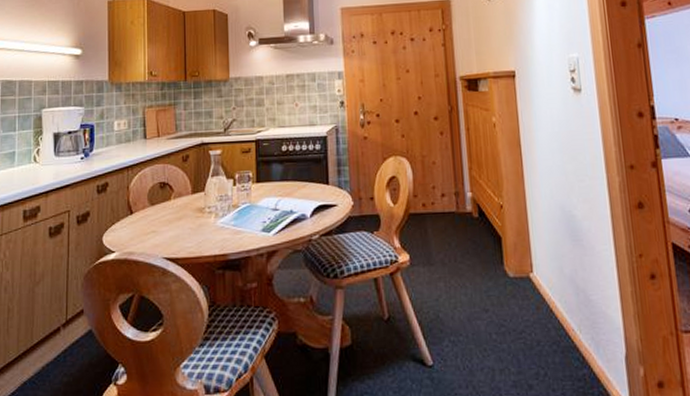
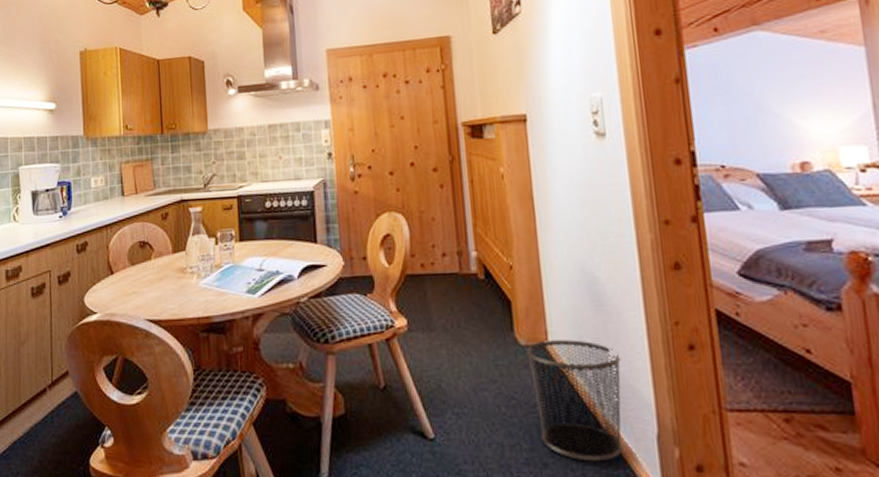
waste bin: none [515,271,597,382] -> present [527,340,624,462]

